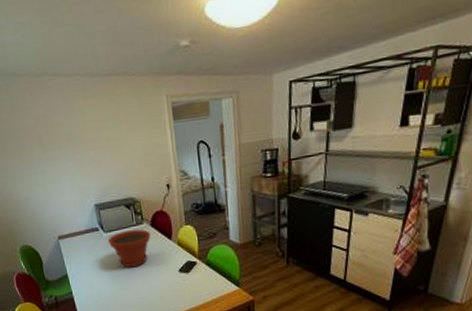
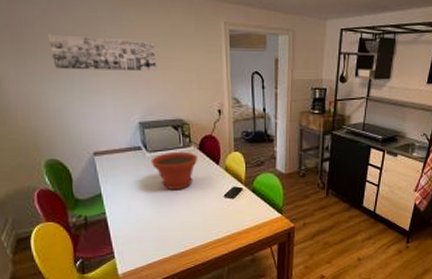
wall art: none [13,126,107,164] -> present [47,34,157,71]

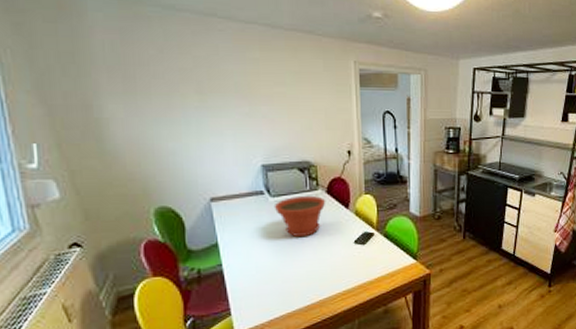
wall art: present [47,34,157,71] -> none [163,73,282,111]

